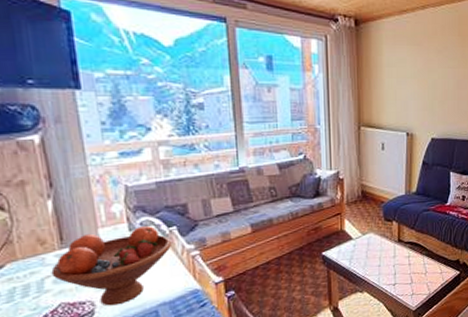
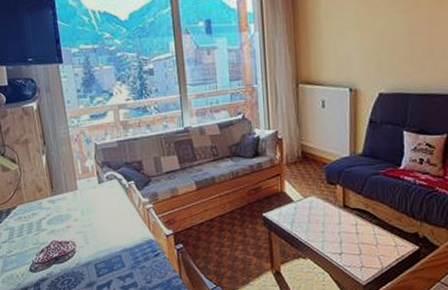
fruit bowl: present [51,225,173,306] -> none [46,179,131,247]

